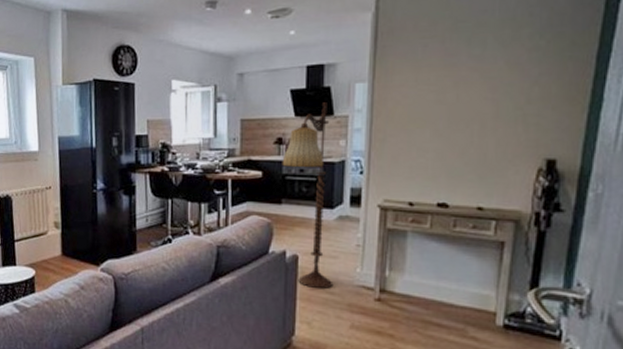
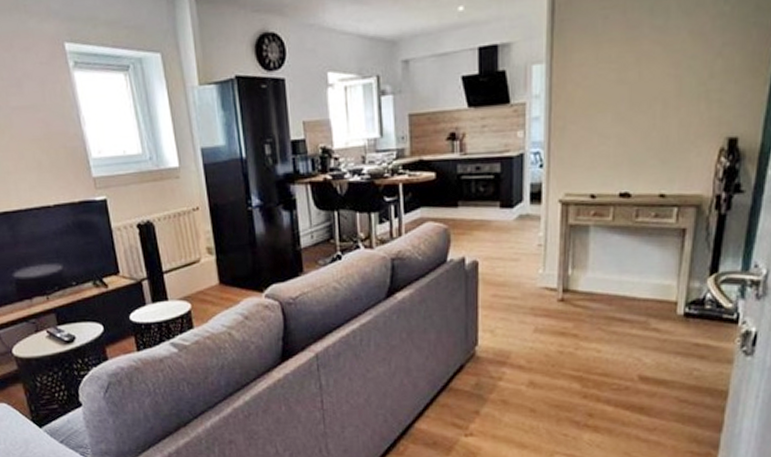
floor lamp: present [282,102,334,290] -> none [456,89,516,295]

